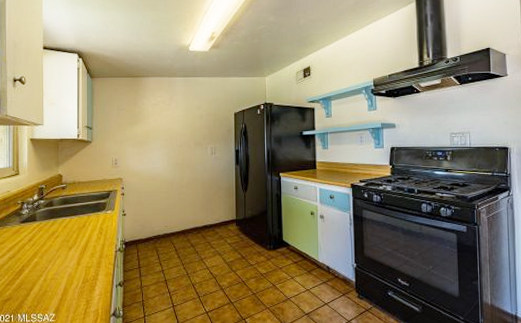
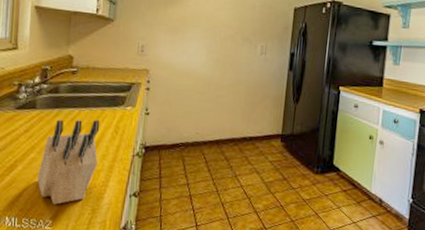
knife block: none [41,225,89,300] -> present [37,119,100,205]

